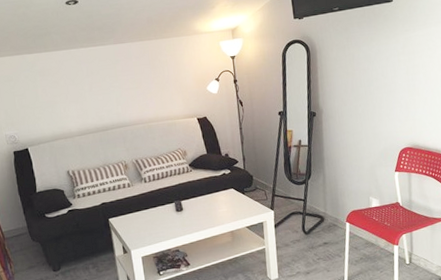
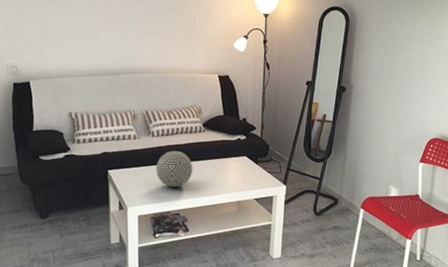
decorative ball: none [151,192,186,227] -> present [156,151,193,188]

